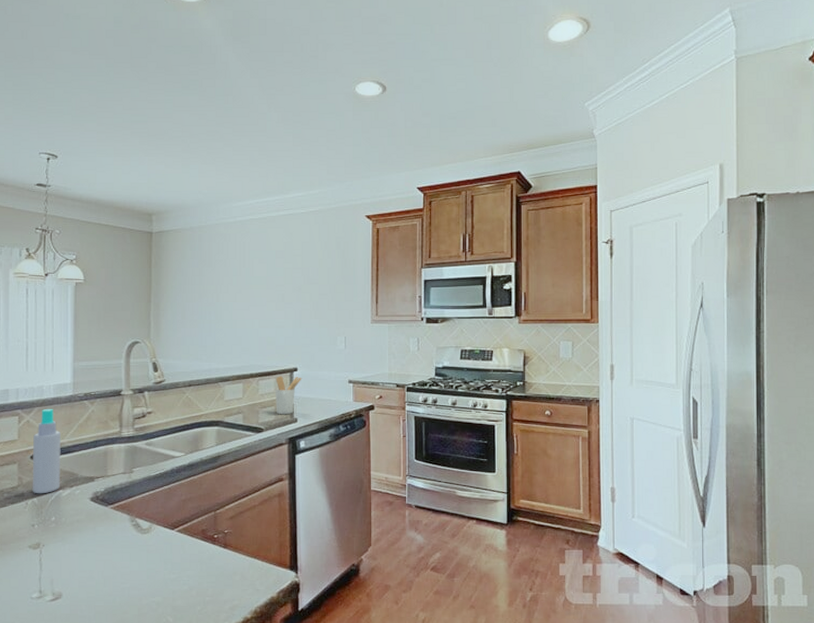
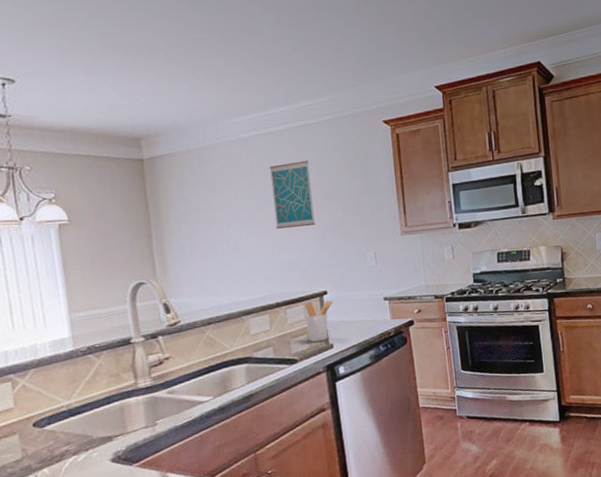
spray bottle: present [32,408,61,494] -> none [33,368,74,464]
wall art: none [258,246,295,306] -> present [269,160,315,229]

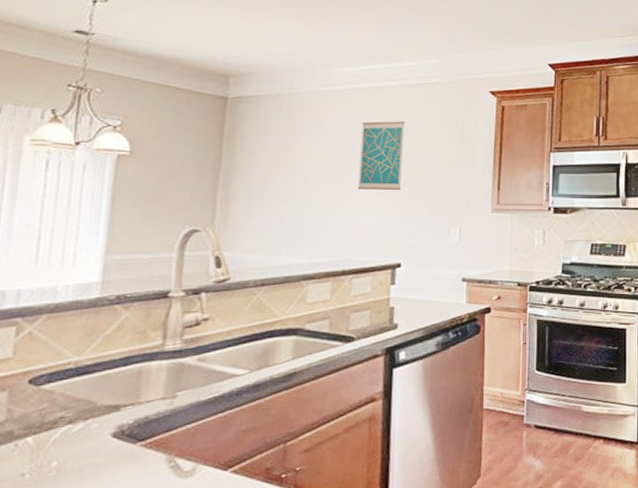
utensil holder: present [304,300,334,343] -> none [371,273,407,320]

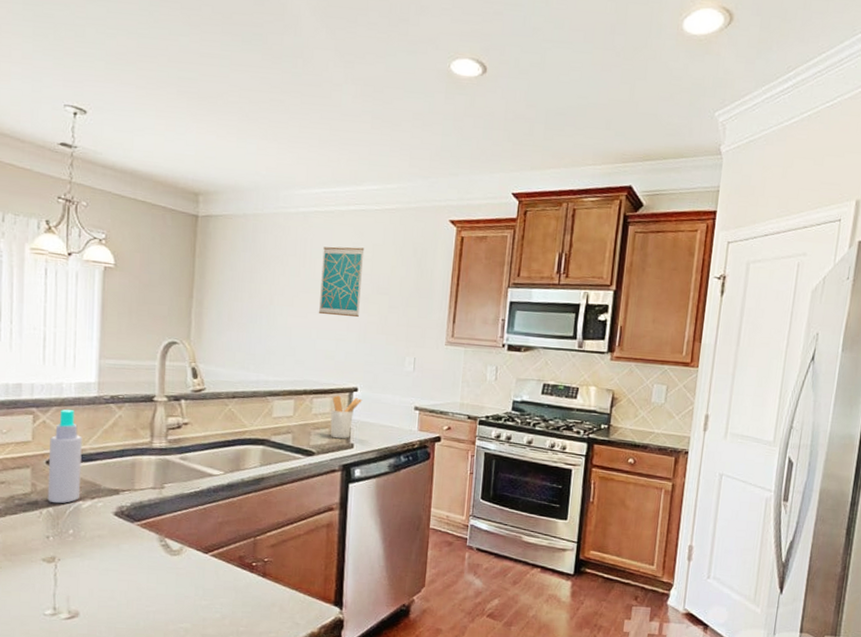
spray bottle: none [26,315,78,431] -> present [47,409,82,504]
utensil holder: none [371,273,407,320] -> present [330,395,363,439]

